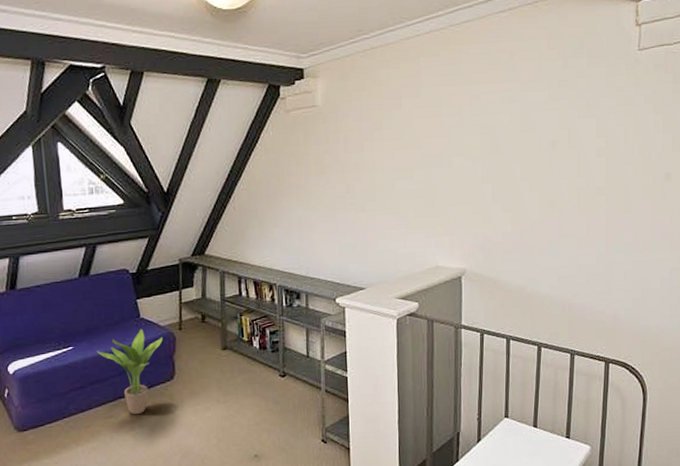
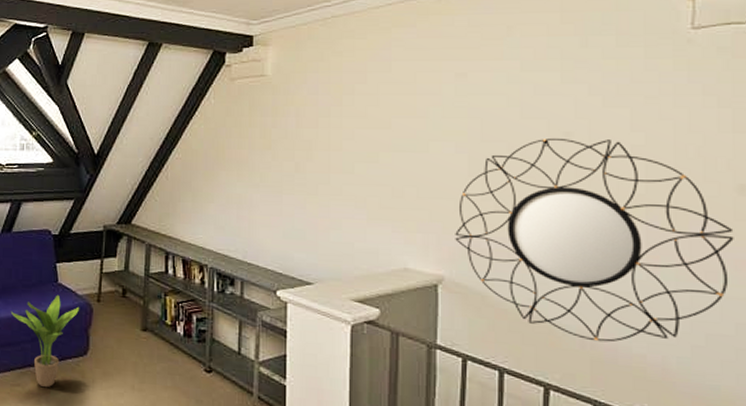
home mirror: none [473,145,662,306] -> present [455,137,734,343]

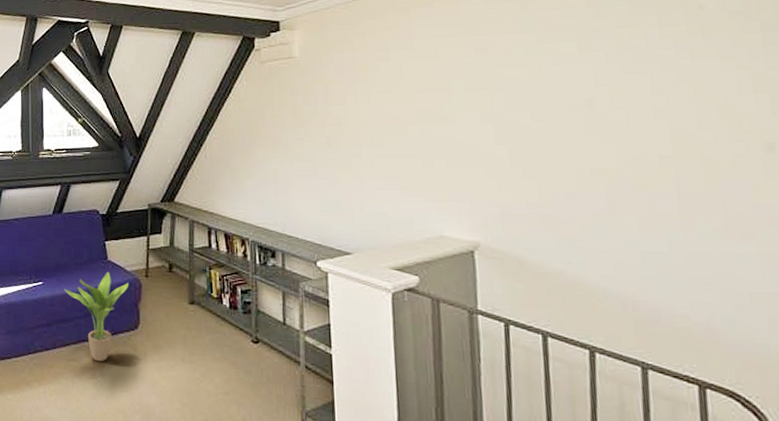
home mirror: present [455,137,734,343] -> none [487,104,767,303]

